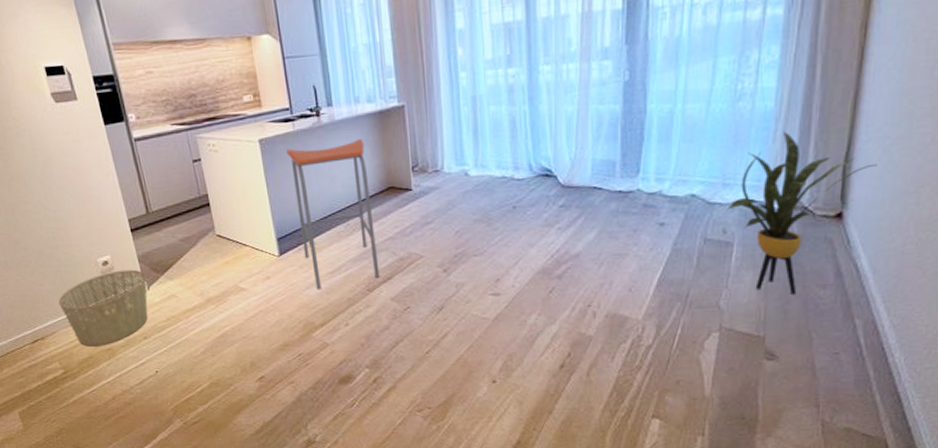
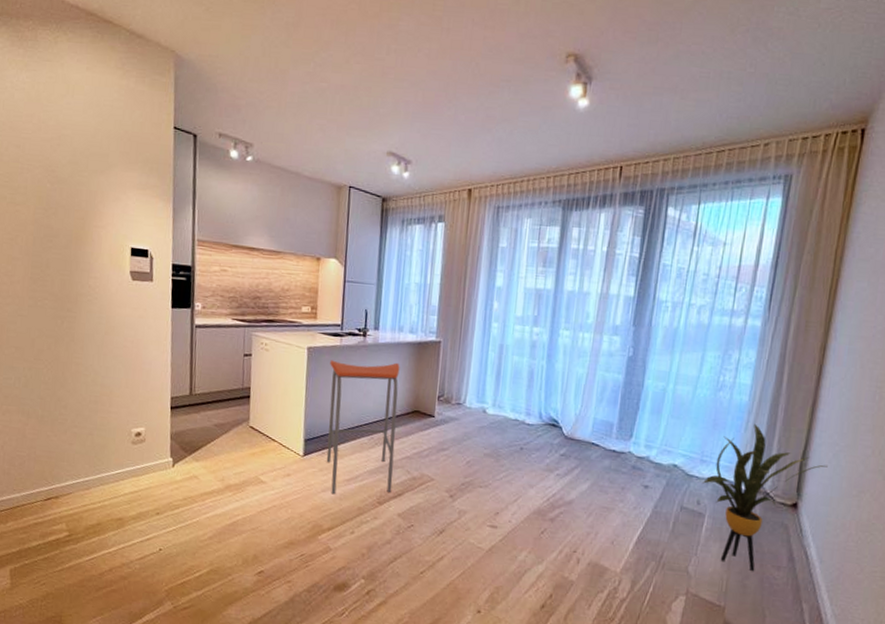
basket: present [58,269,148,347] -> none [82,443,174,515]

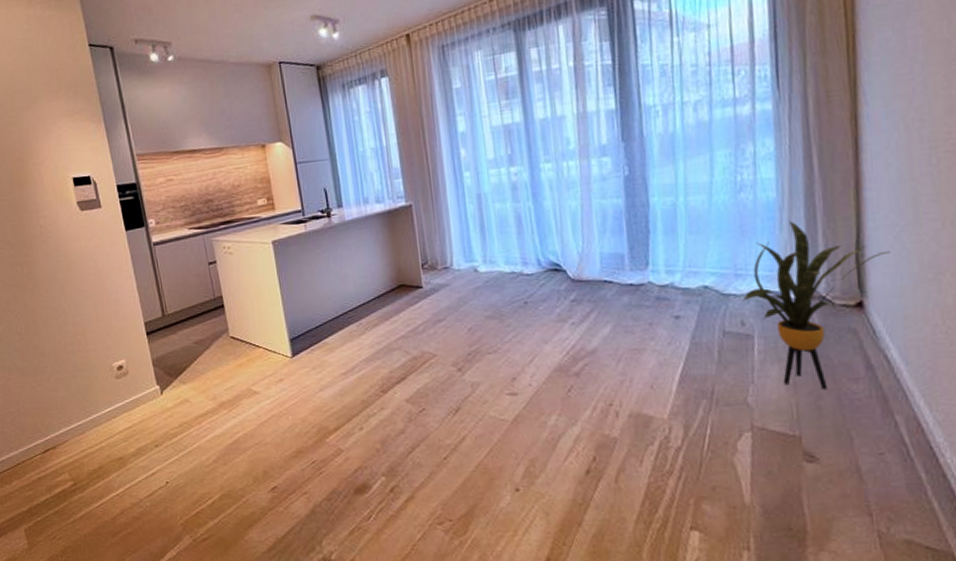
bar stool: present [326,360,400,495] -> none [299,237,394,392]

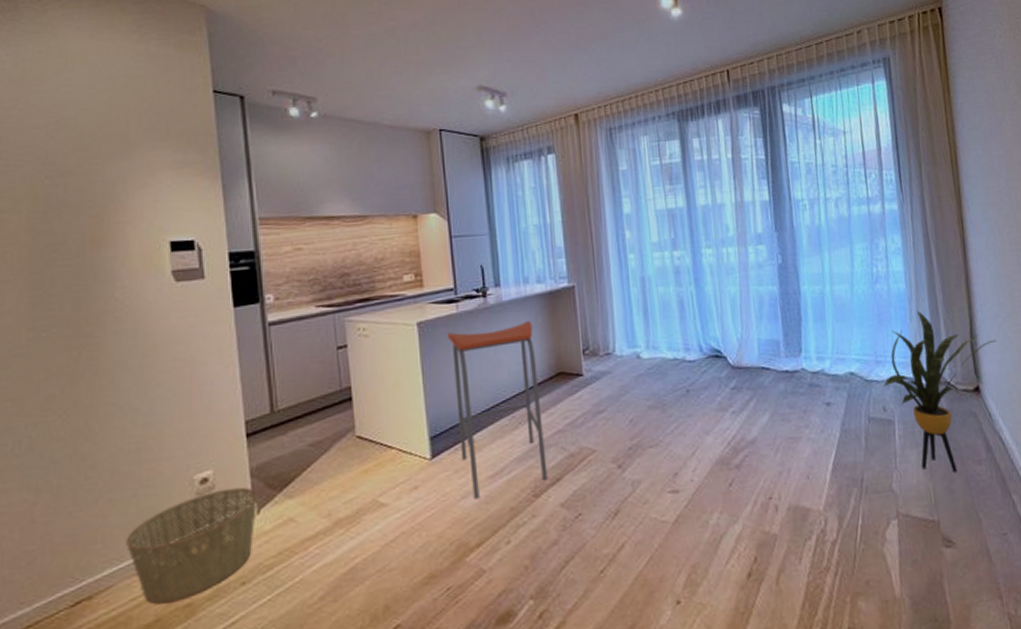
basket: none [72,373,161,456] -> present [126,487,258,605]
bar stool: none [299,237,394,392] -> present [447,320,548,500]

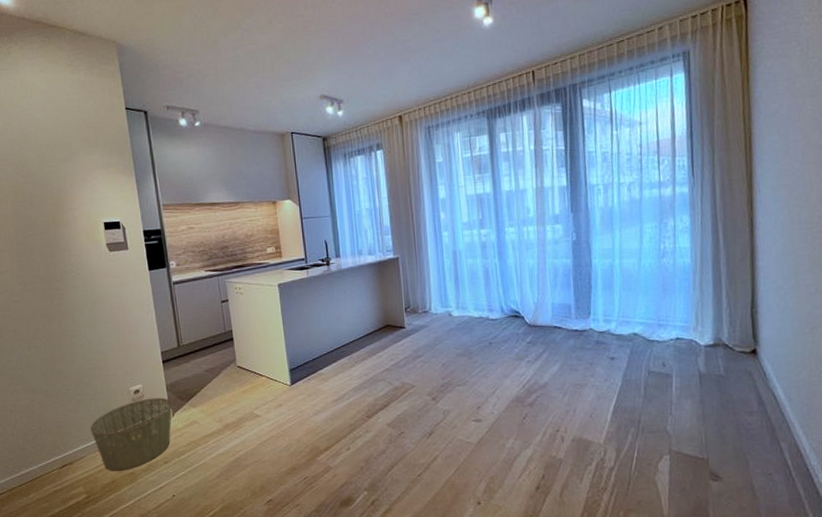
bar stool: present [447,320,548,500] -> none [301,284,378,416]
house plant: present [882,310,997,472] -> none [663,282,777,420]

